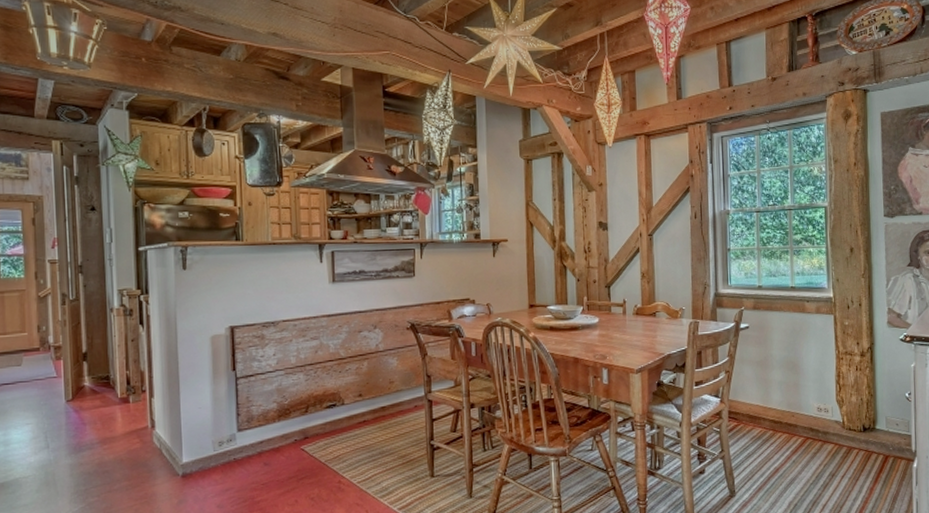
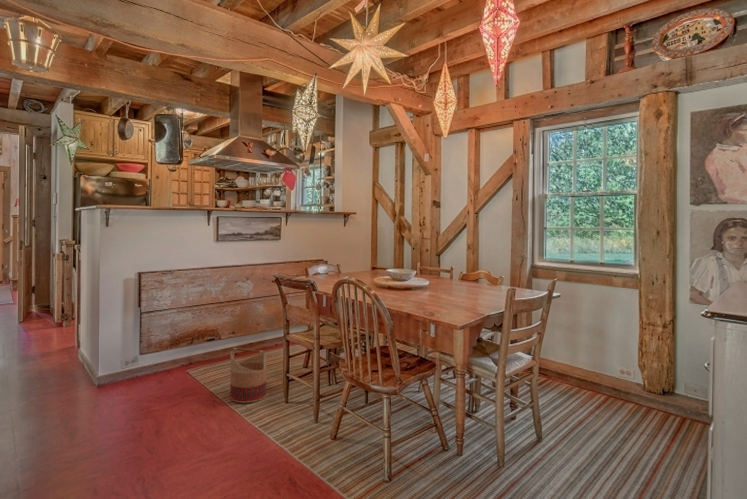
basket: none [358,413,407,482] -> present [230,347,267,403]

